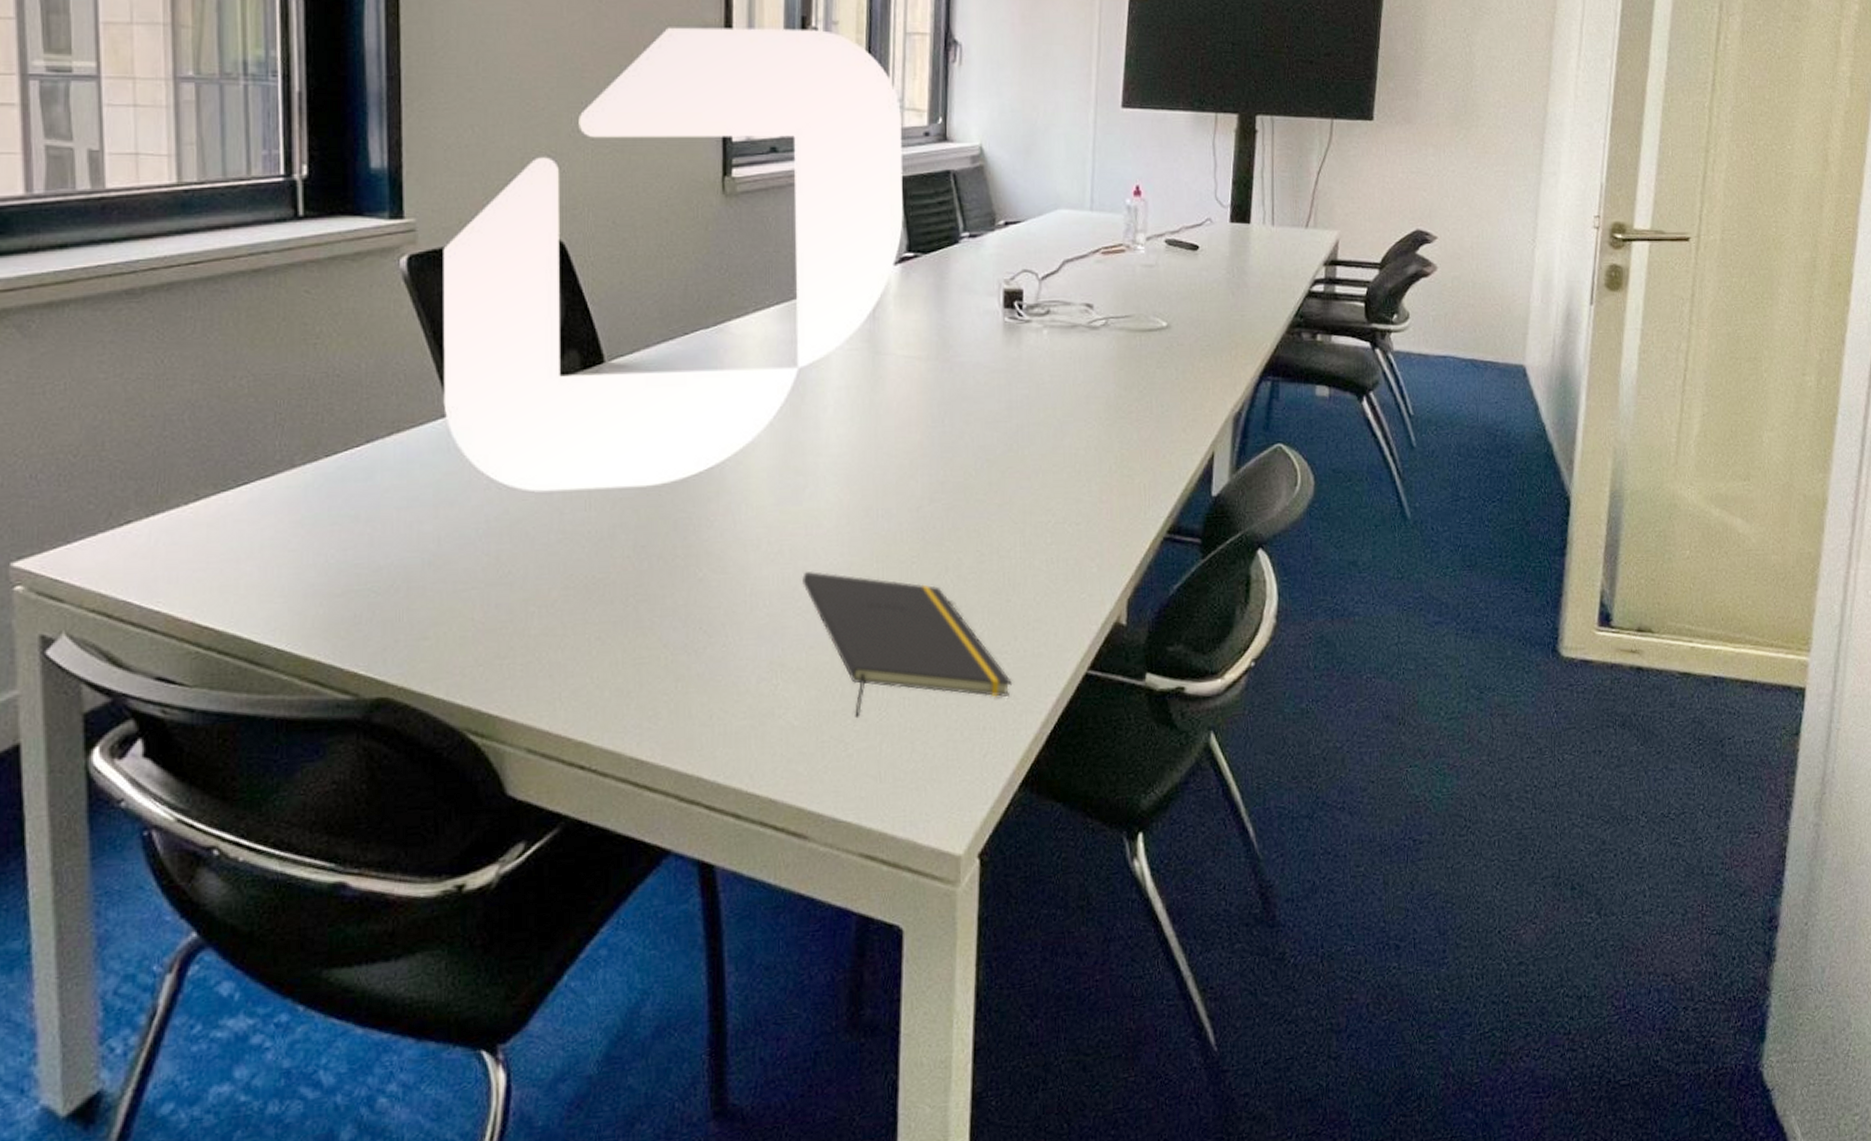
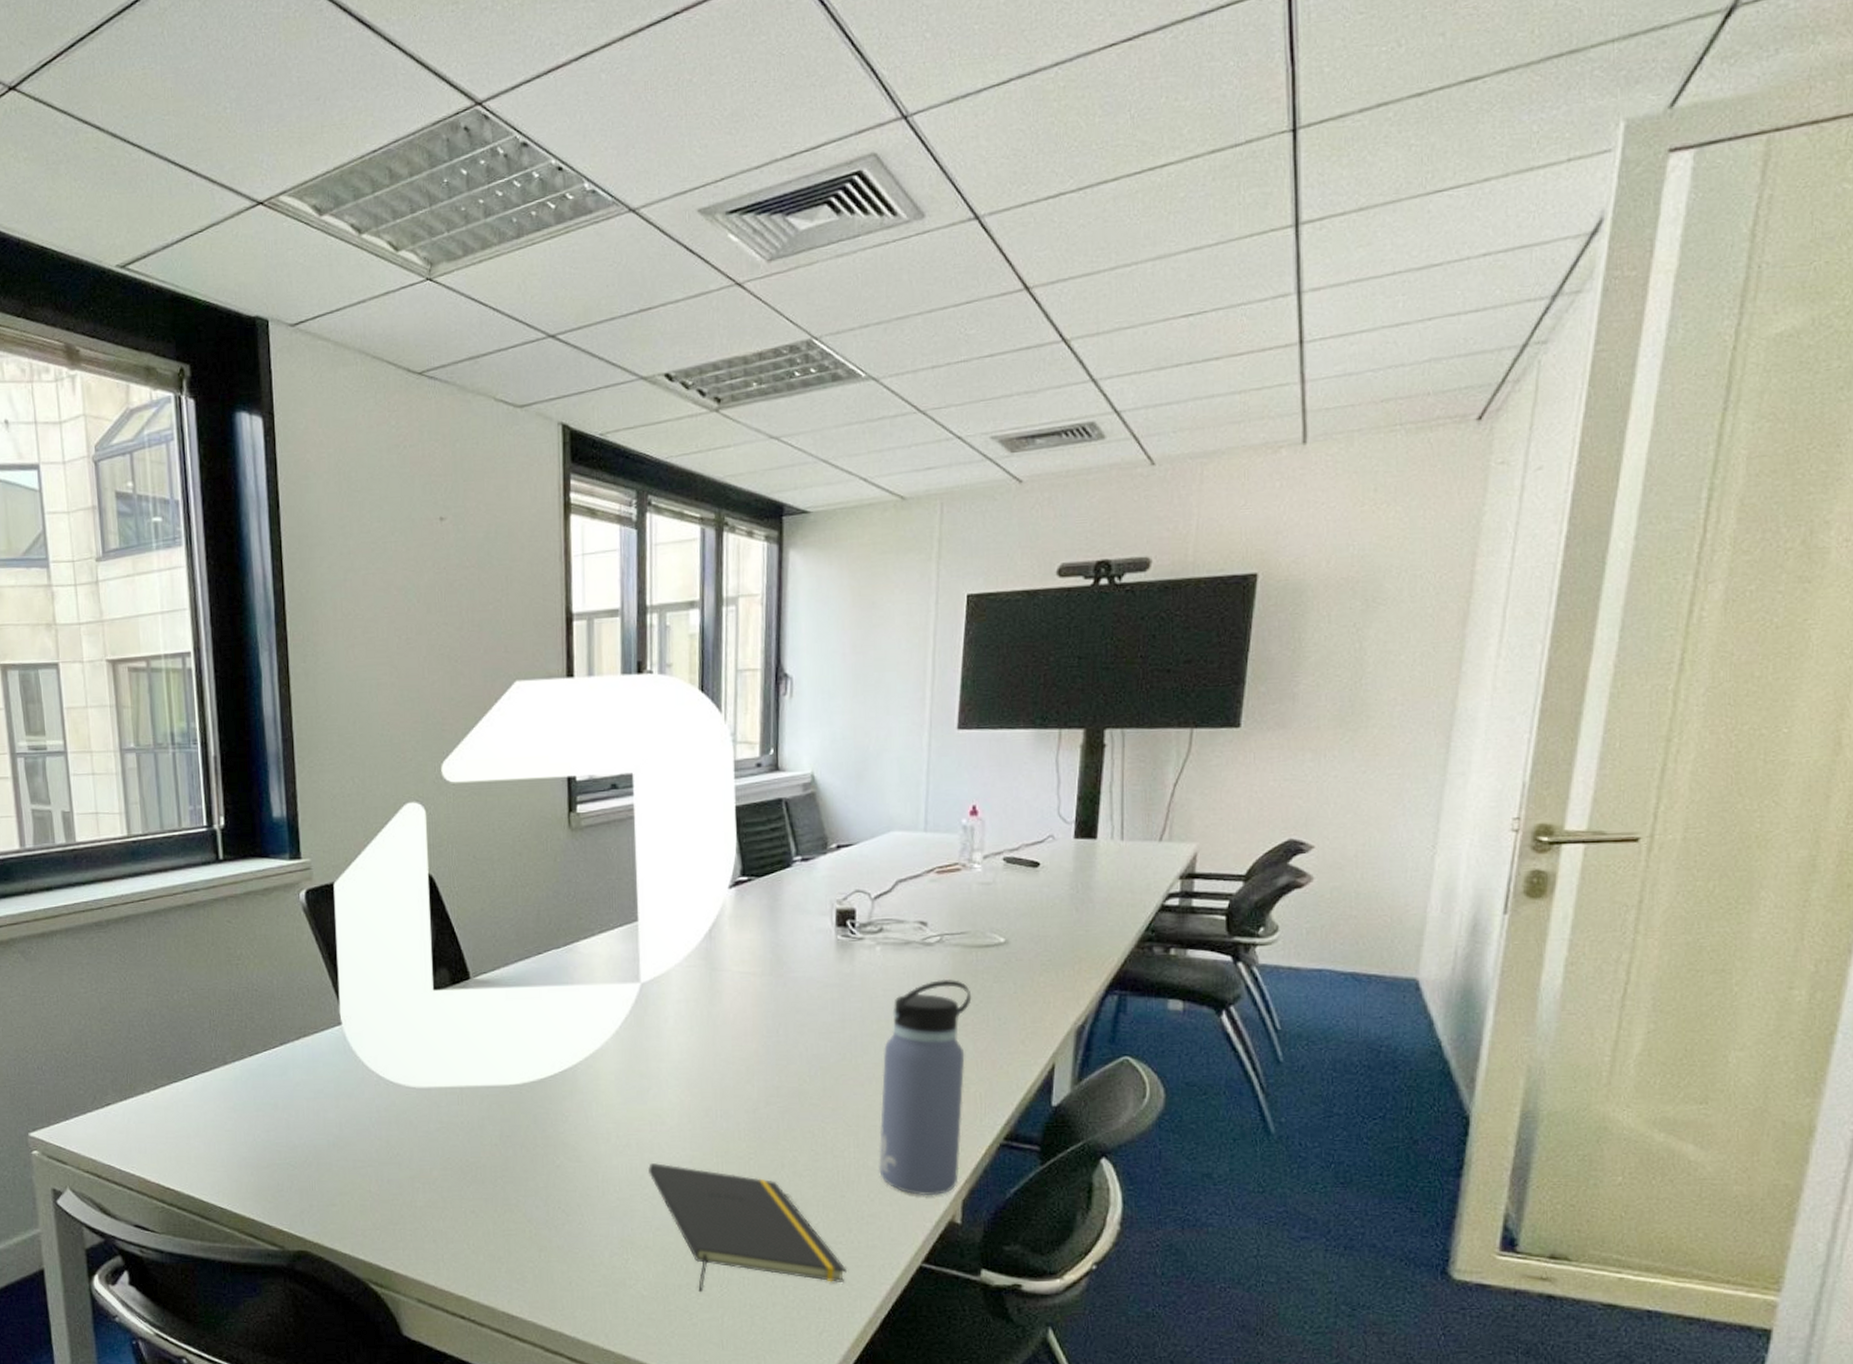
water bottle: none [1045,364,1136,597] -> present [879,979,972,1196]

